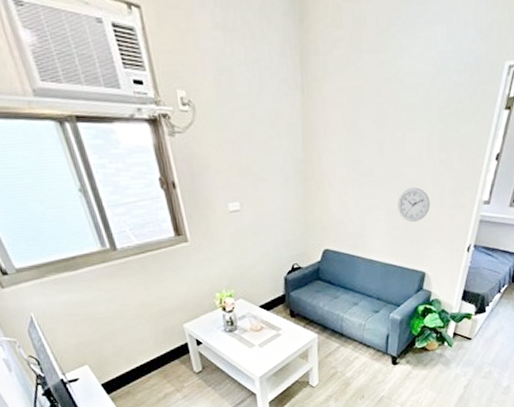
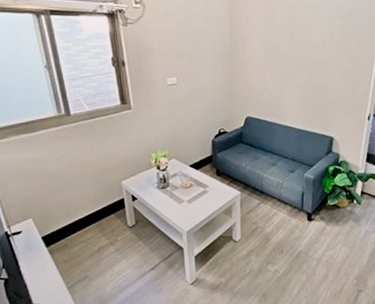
wall clock: present [398,187,430,222] -> none [307,67,335,95]

